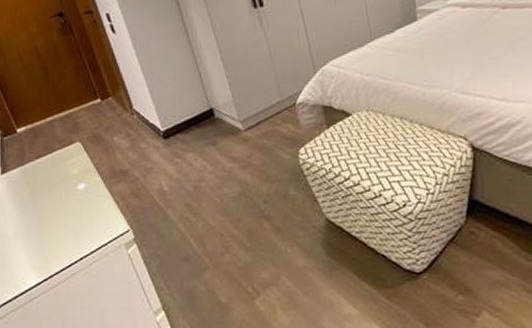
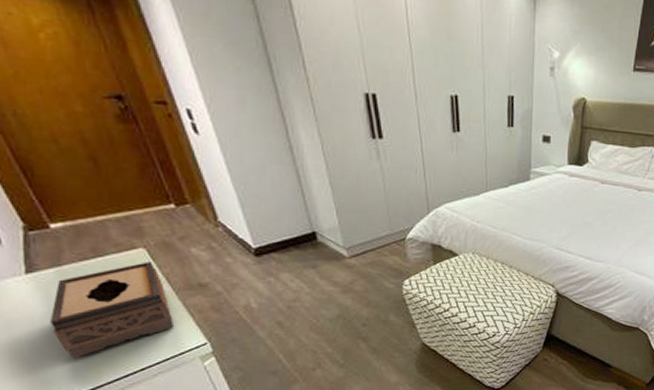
tissue box: none [17,154,104,250] -> present [50,262,175,358]

